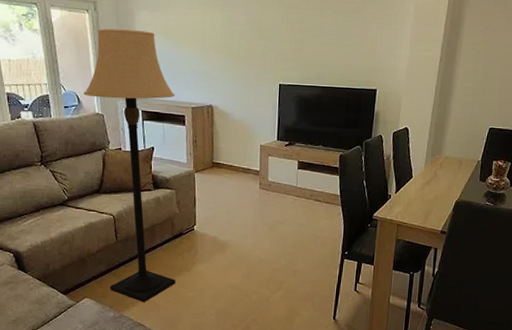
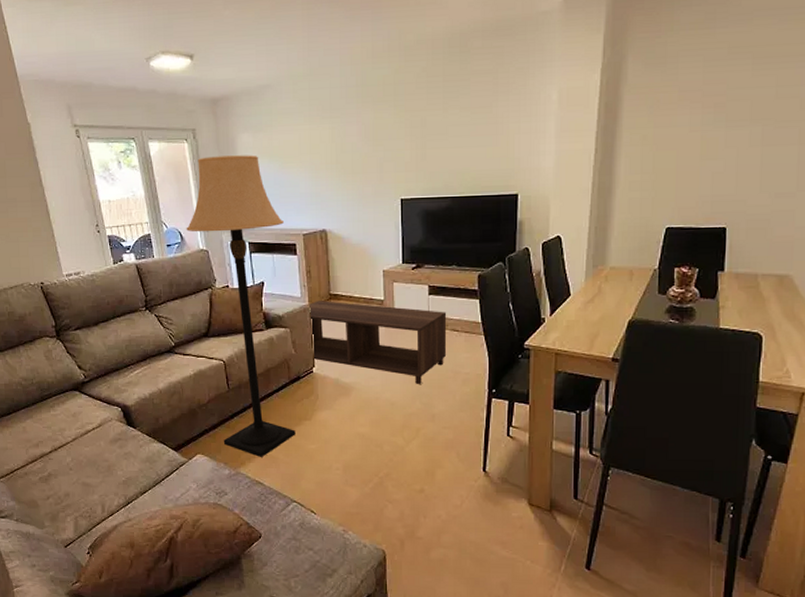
coffee table: none [193,167,312,244] -> present [308,301,447,384]

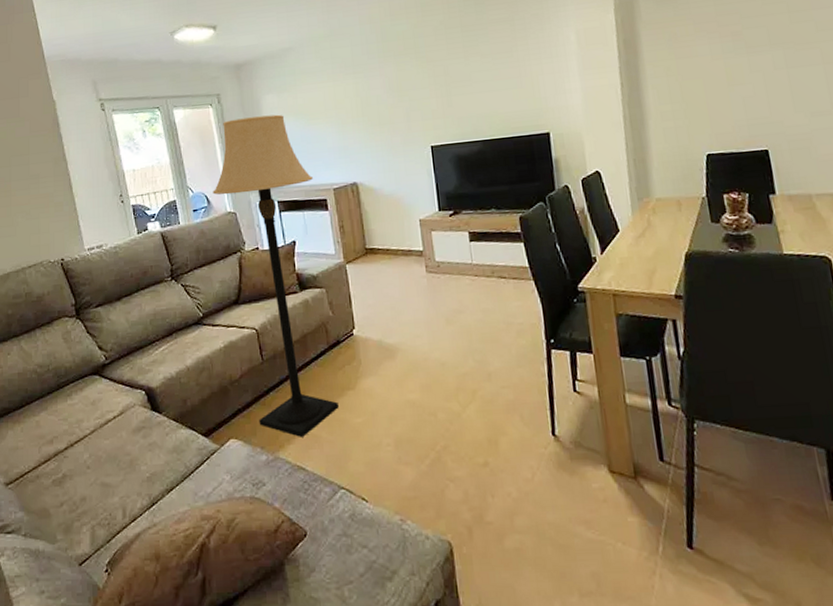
coffee table: present [308,301,447,384] -> none [343,256,495,340]

